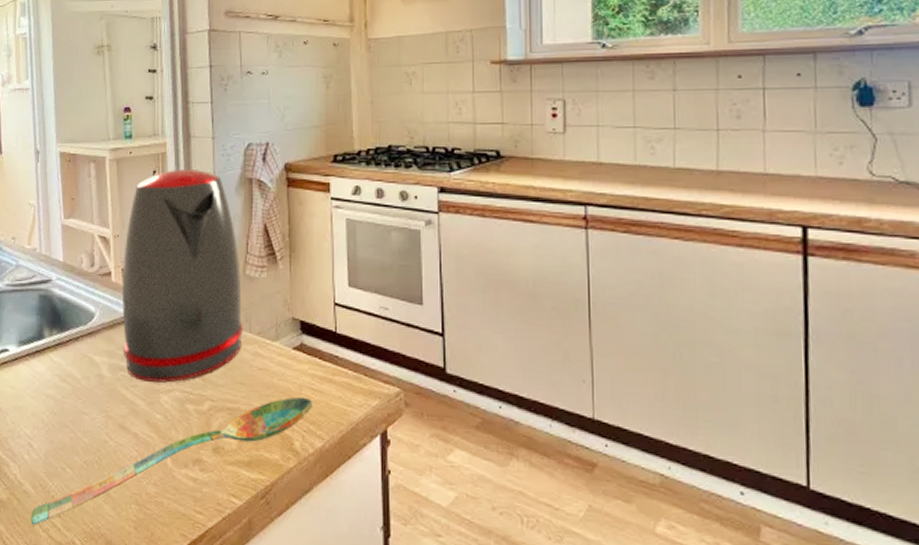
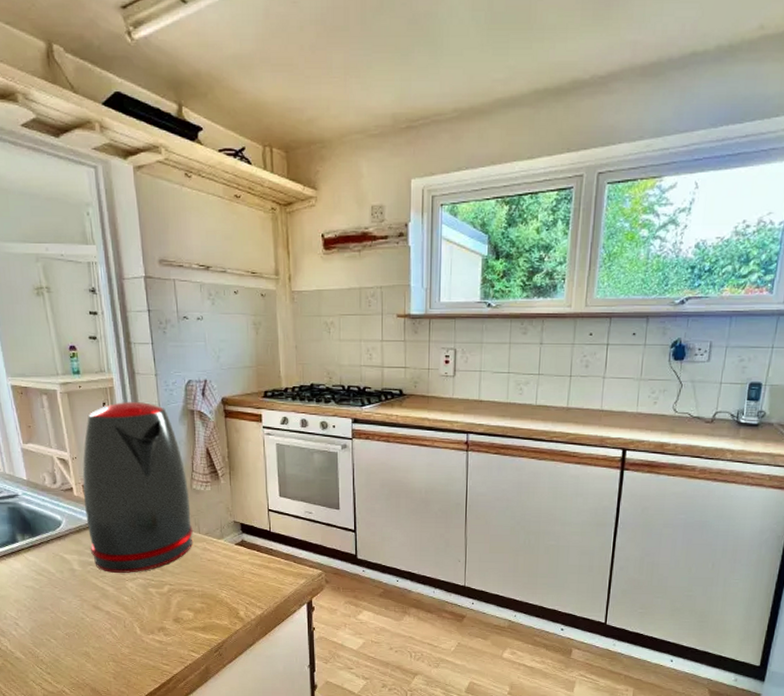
spoon: present [30,396,314,525] -> none [24,579,254,681]

